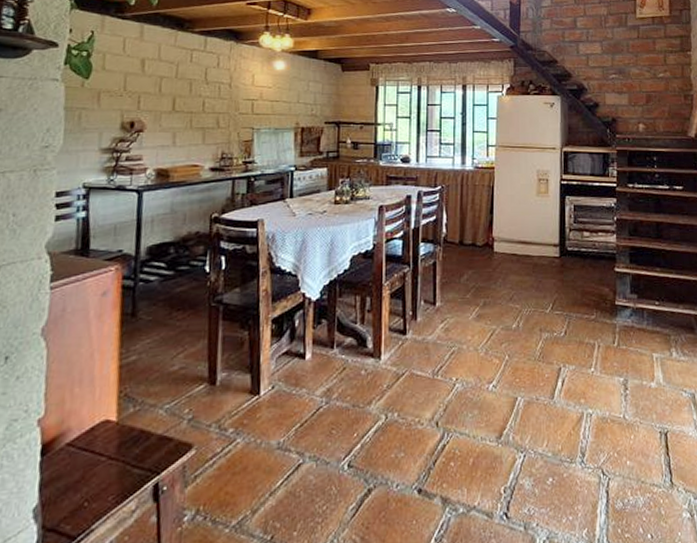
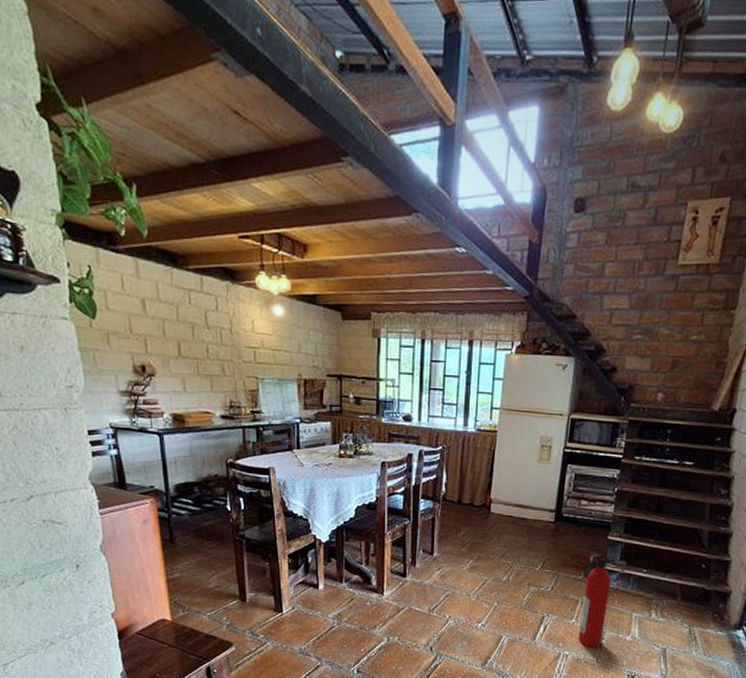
fire extinguisher: none [596,287,626,401] -> present [578,553,613,647]

